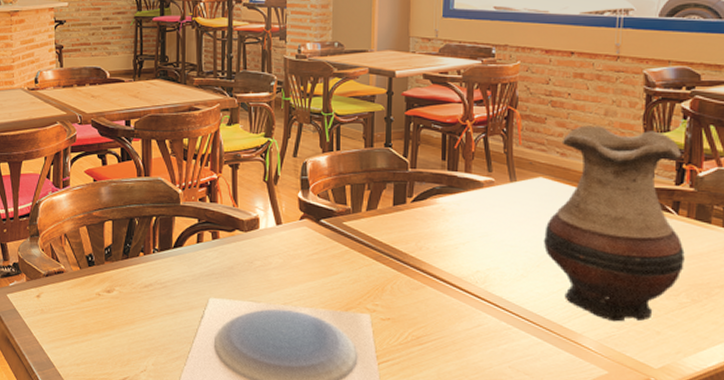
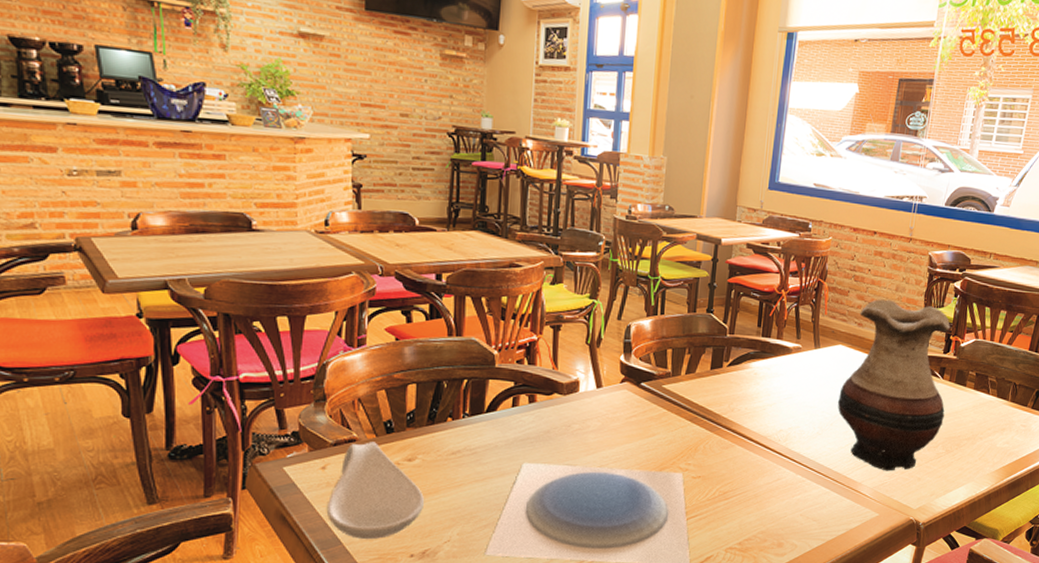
spoon rest: none [41,273,122,364] -> present [326,442,424,539]

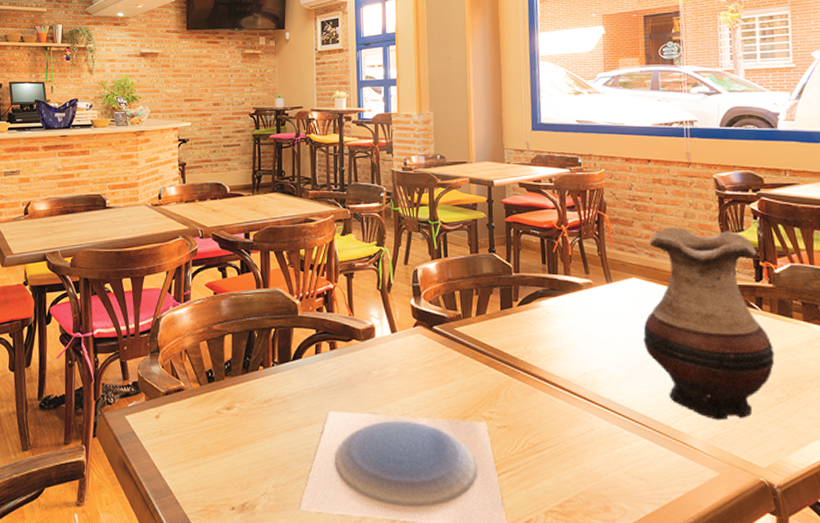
spoon rest: present [326,442,424,539] -> none [159,391,242,489]

